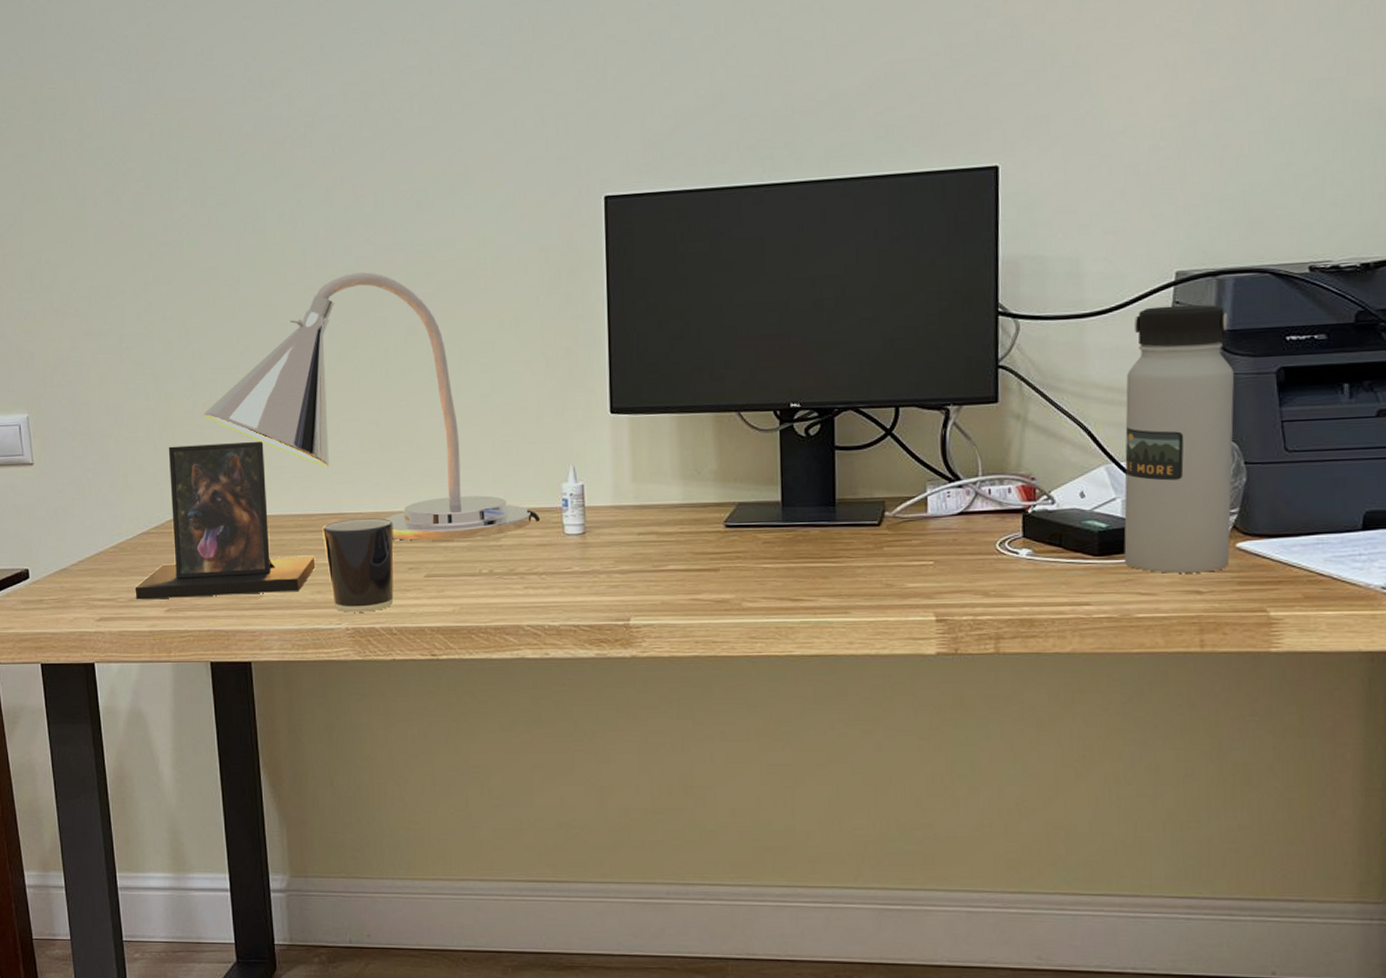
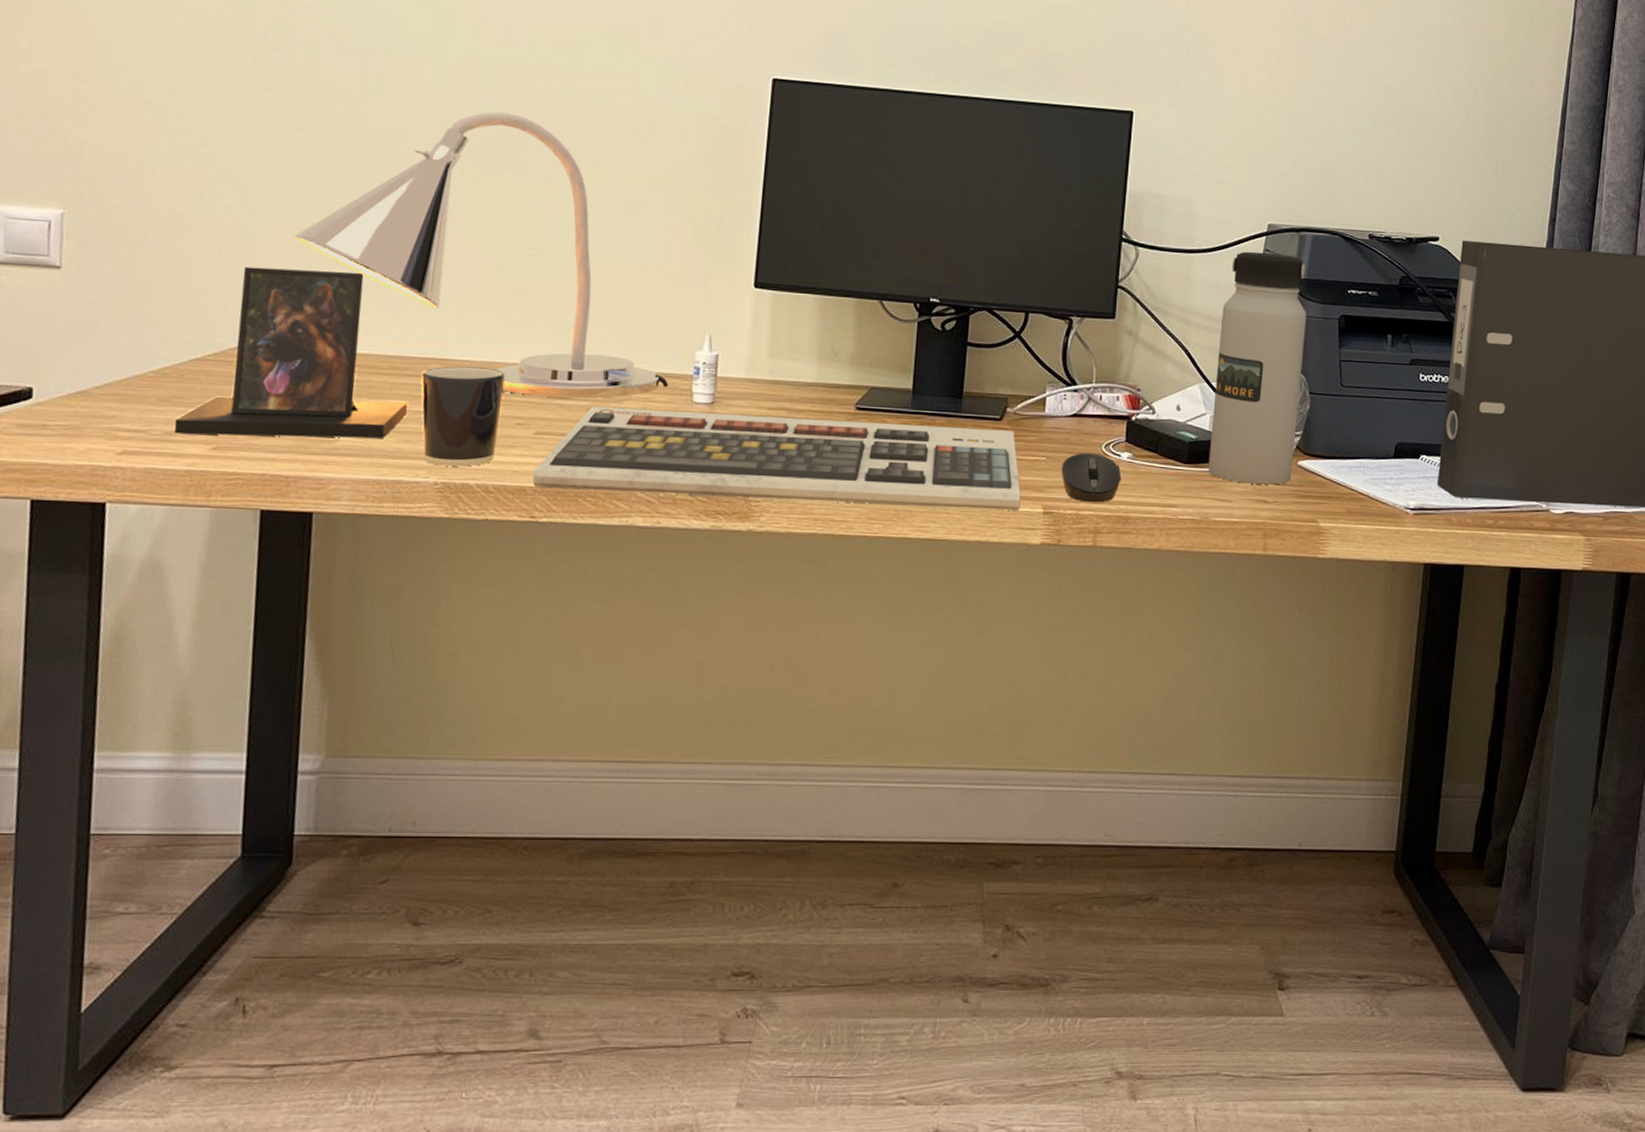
computer keyboard: none [428,535,910,627] -> present [532,406,1021,510]
computer mouse: none [952,553,1022,607] -> present [1061,453,1122,503]

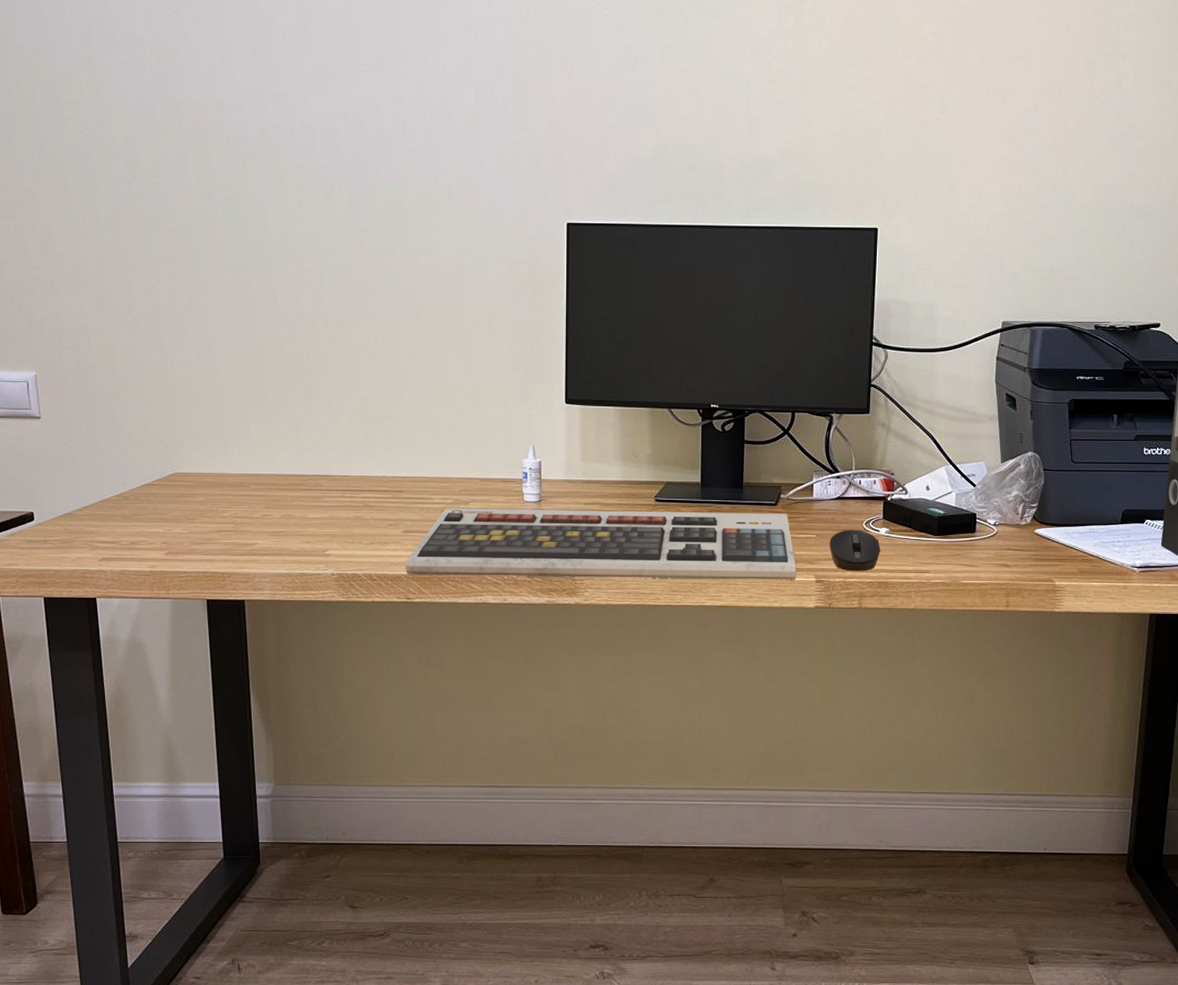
photo frame: present [174,266,409,439] -> none [137,409,306,544]
table lamp: present [294,112,669,399] -> none [205,269,504,502]
mug: present [421,366,505,467] -> none [313,481,376,561]
water bottle: present [1208,251,1307,485] -> none [955,347,1040,551]

